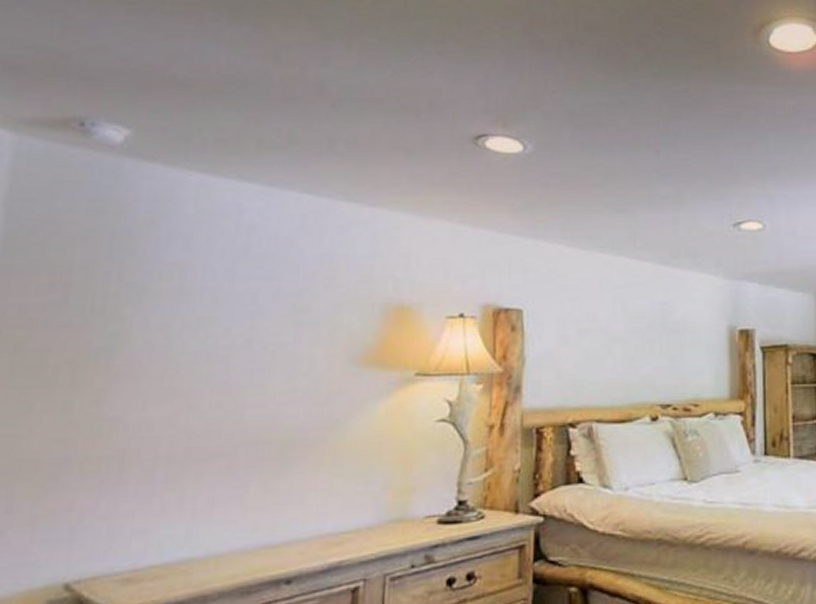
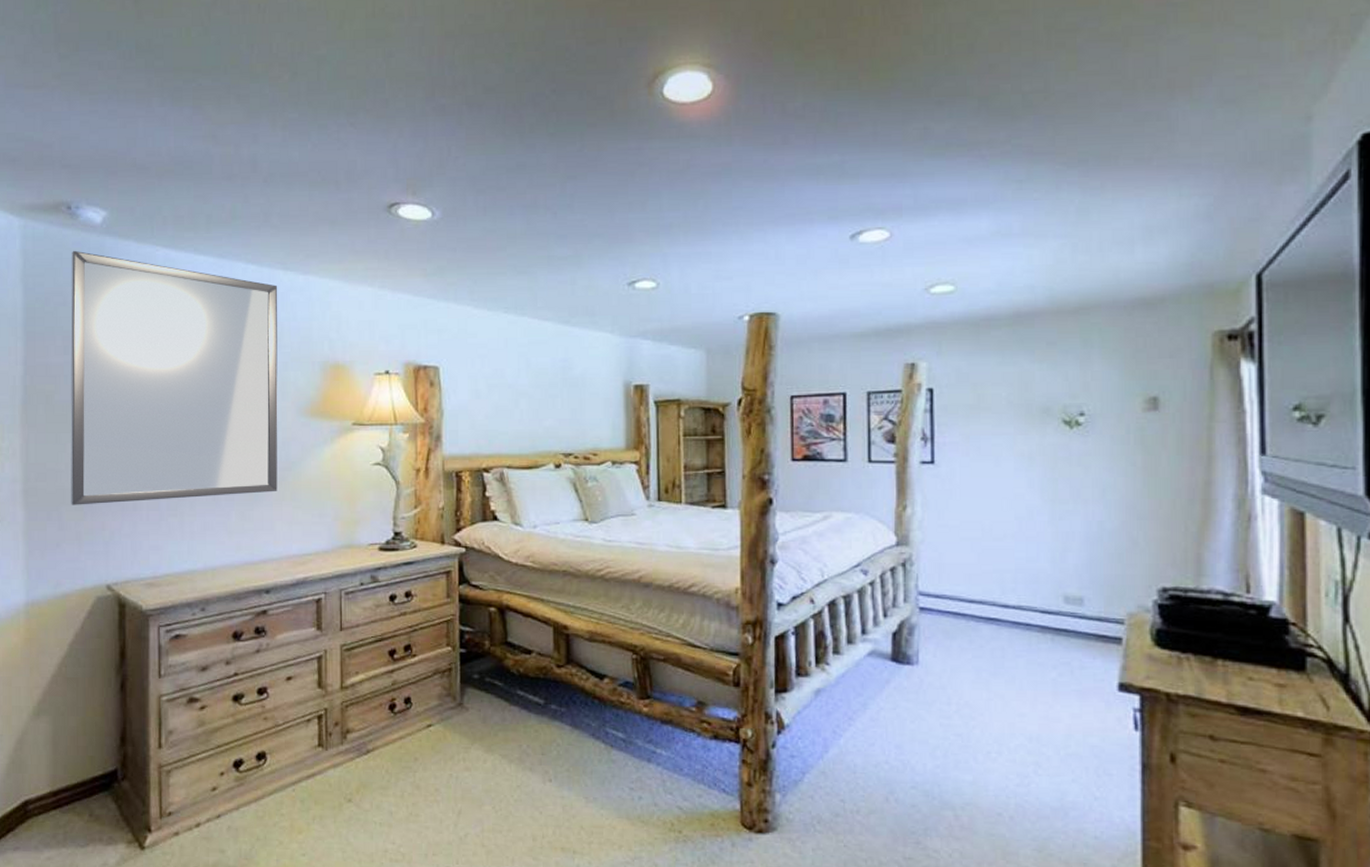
home mirror: none [28,172,337,481] -> present [70,250,278,505]

